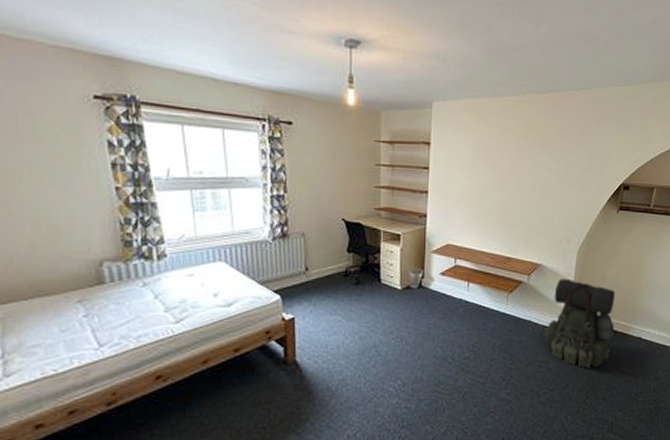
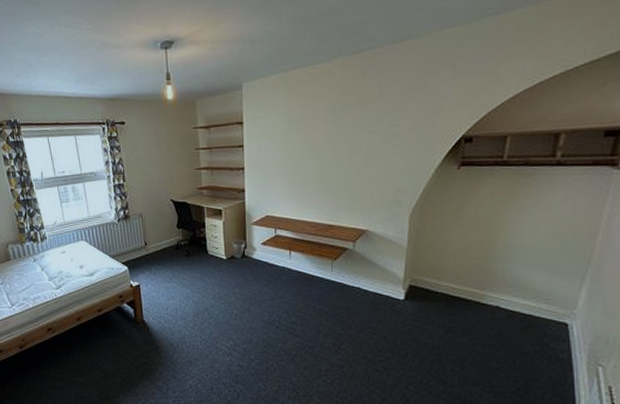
backpack: present [544,278,615,369] -> none [376,243,462,338]

